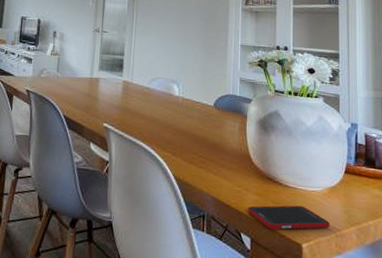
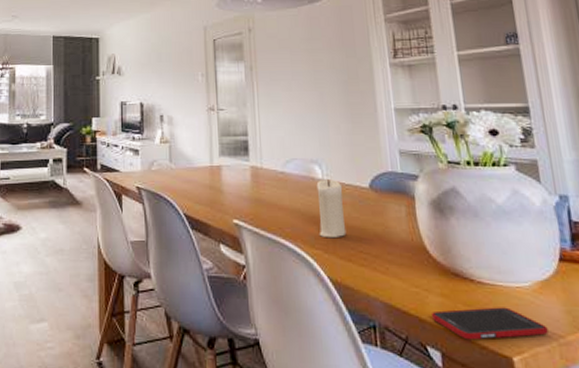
candle: none [170,96,193,144] -> present [316,180,347,239]

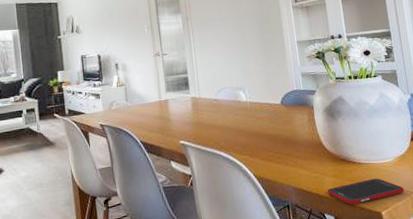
candle: present [316,180,347,239] -> none [242,101,266,146]

